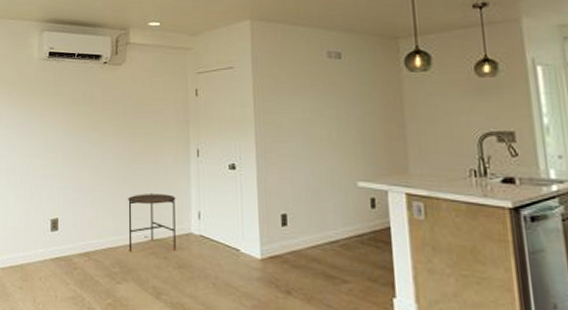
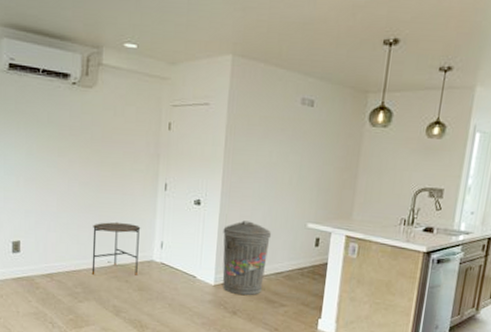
trash can: none [263,183,319,271] -> present [222,220,272,296]

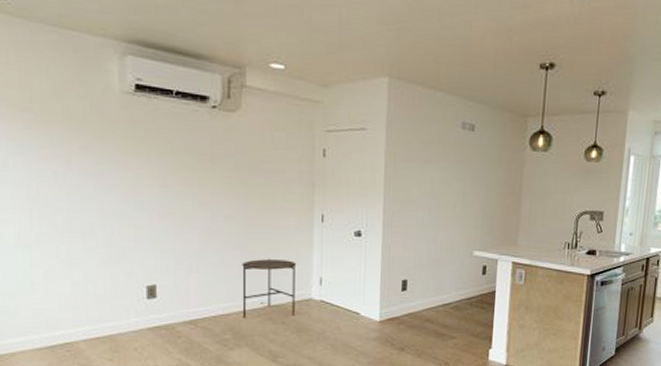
trash can: present [222,220,272,296] -> none [387,251,438,330]

